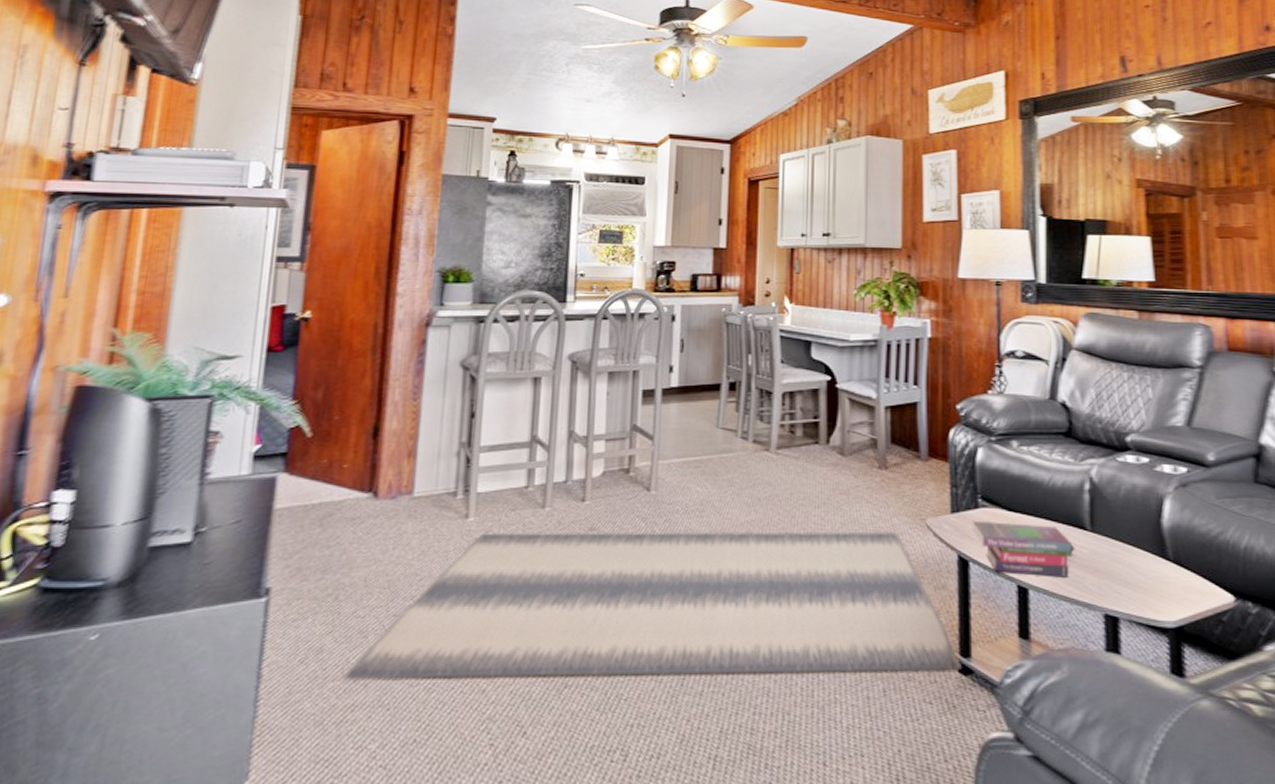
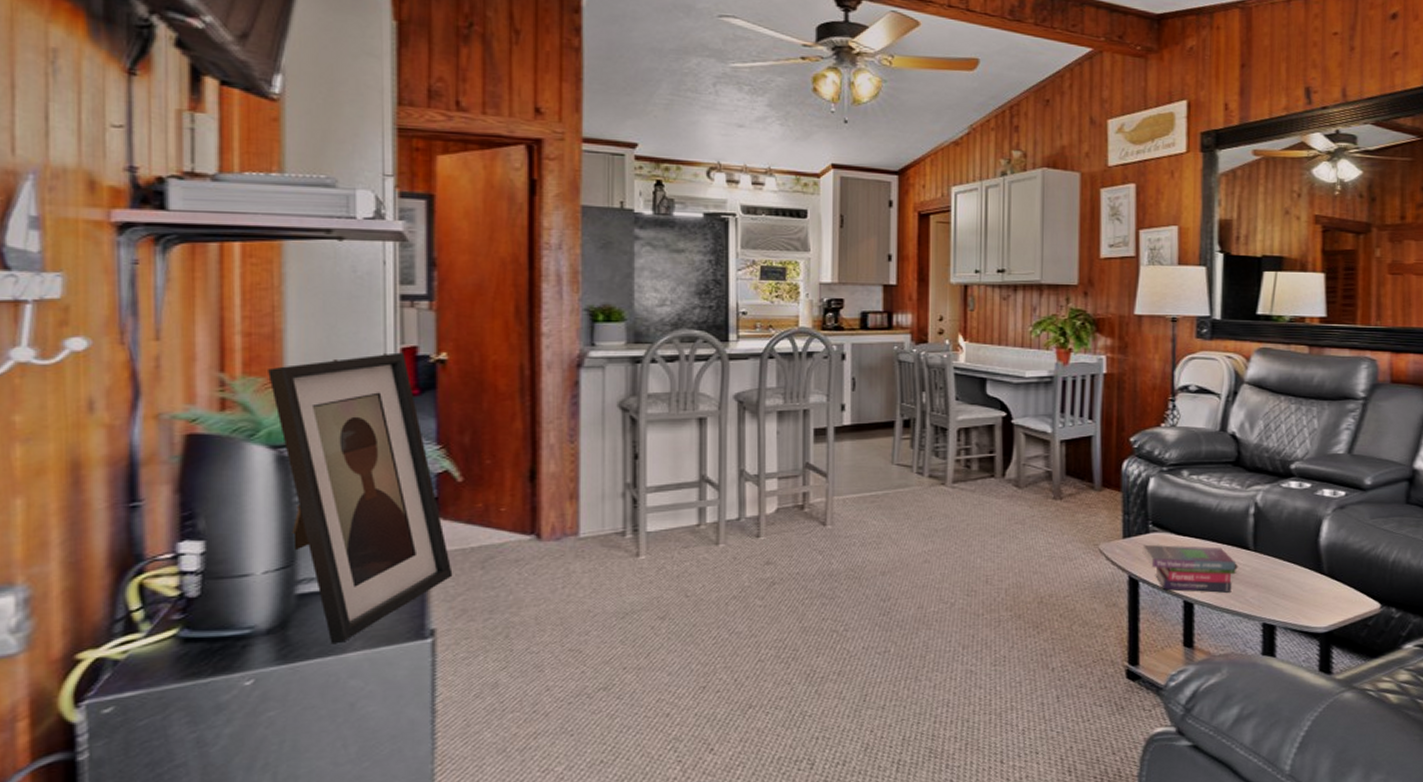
picture frame: none [151,310,293,599] -> present [268,352,453,643]
rug: present [342,532,961,678] -> none [521,557,1130,709]

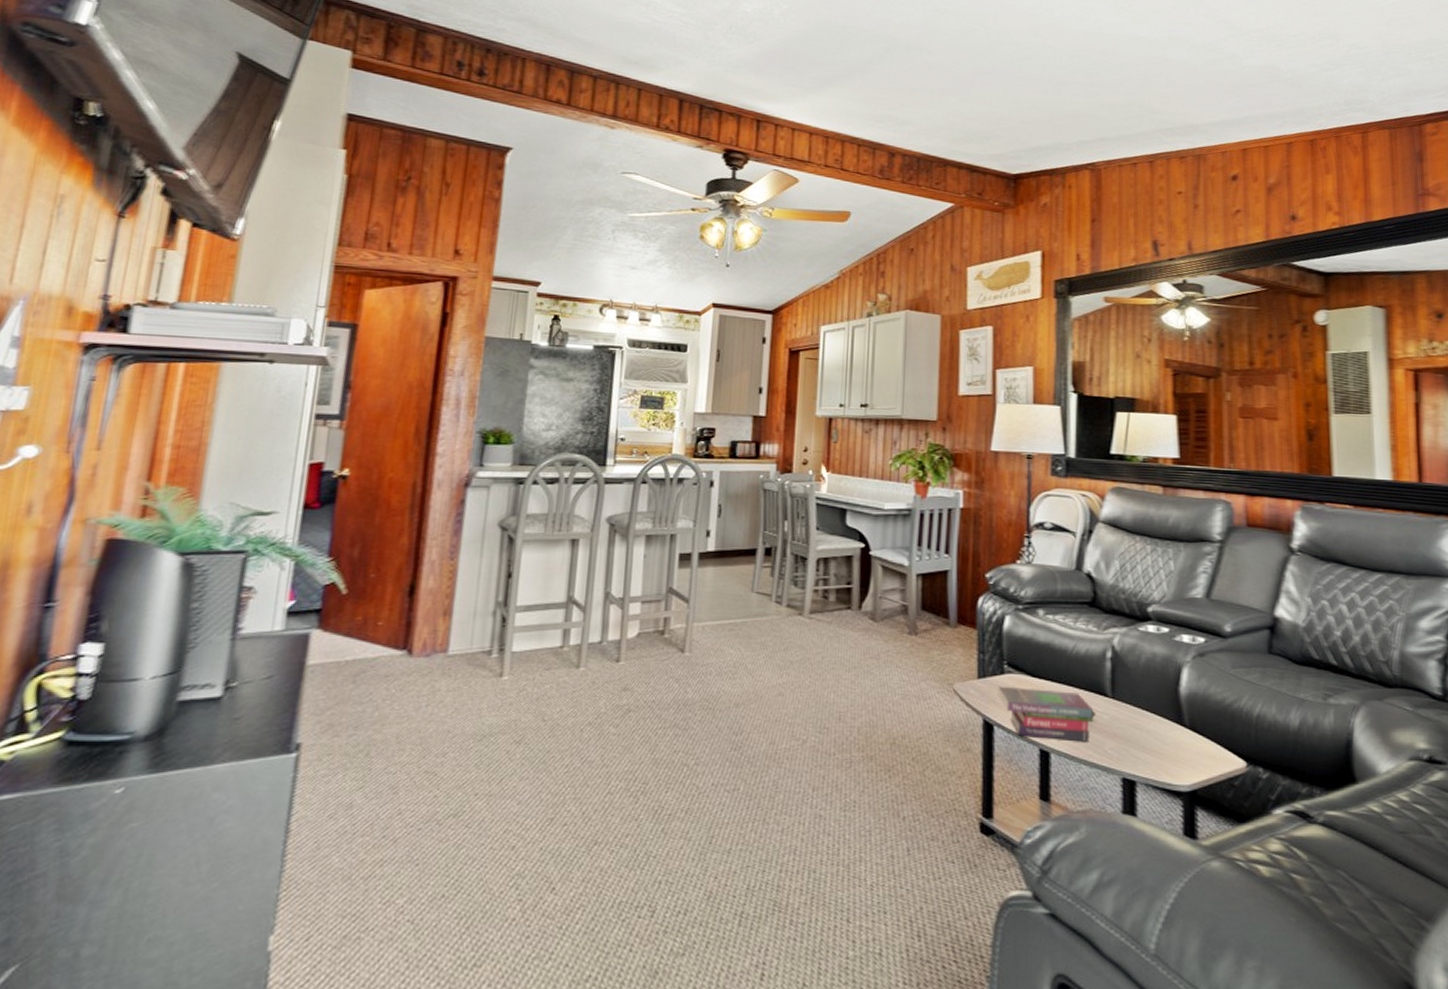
picture frame: present [268,352,453,643] -> none [181,467,326,753]

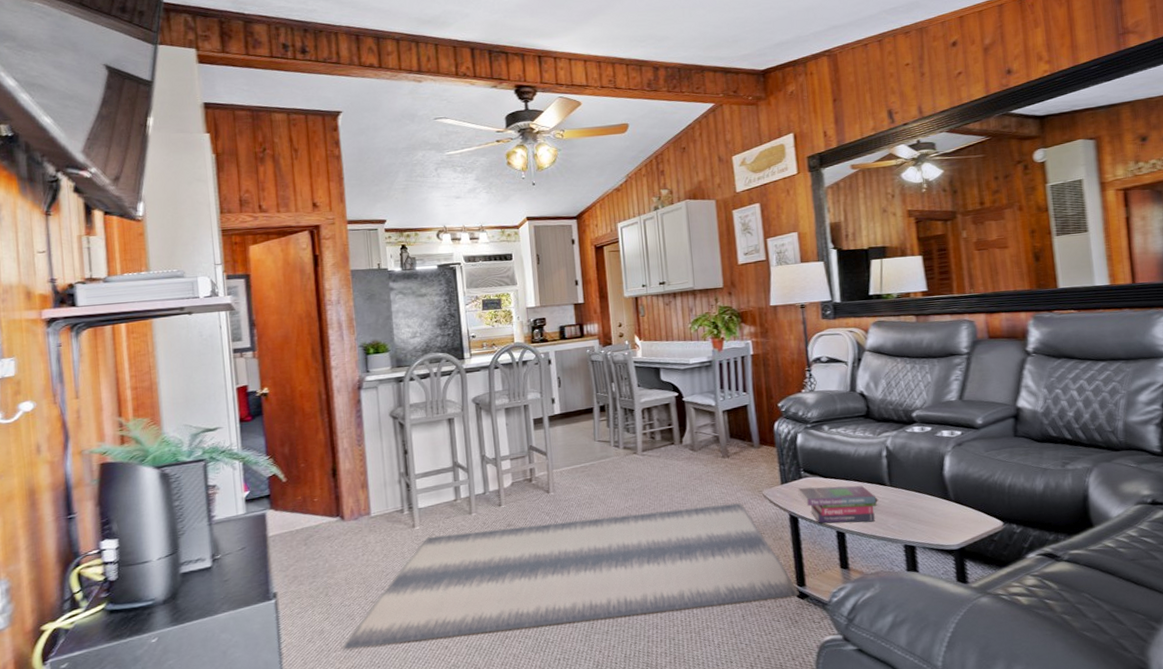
rug: none [371,692,984,833] -> present [341,503,799,649]

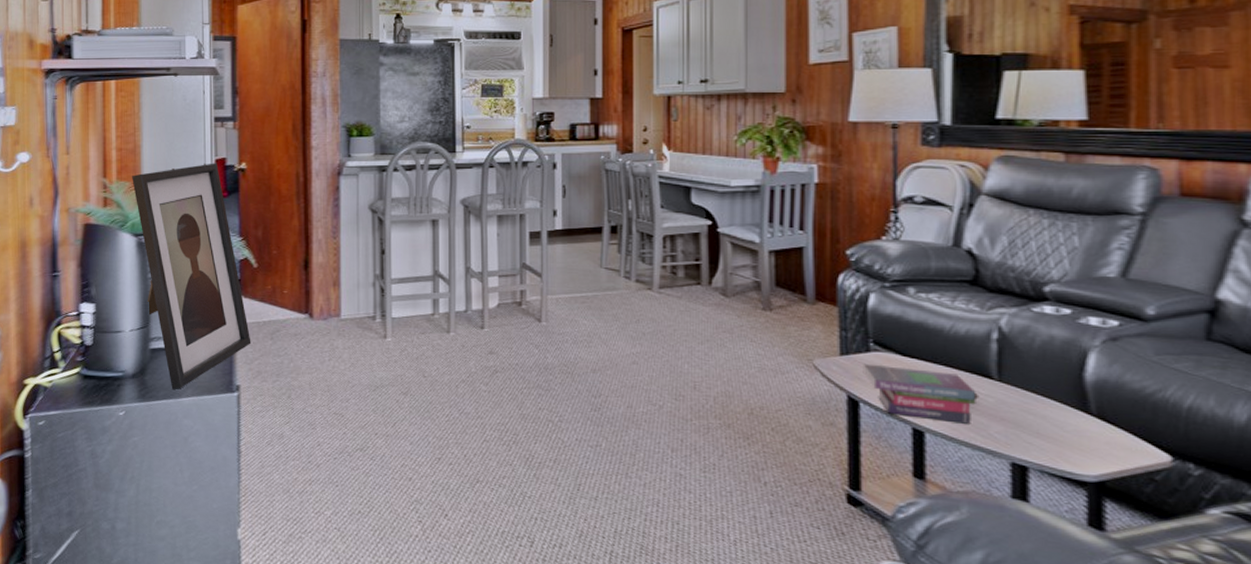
picture frame: none [150,391,286,608] -> present [132,163,251,389]
rug: present [341,503,799,649] -> none [300,351,851,501]

